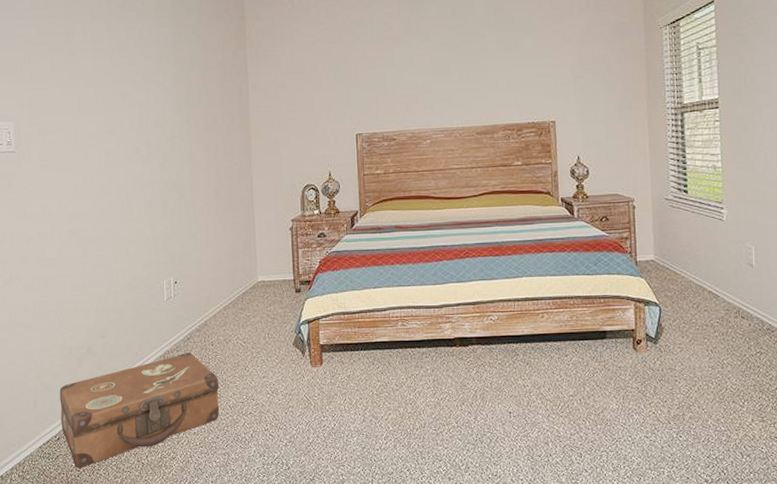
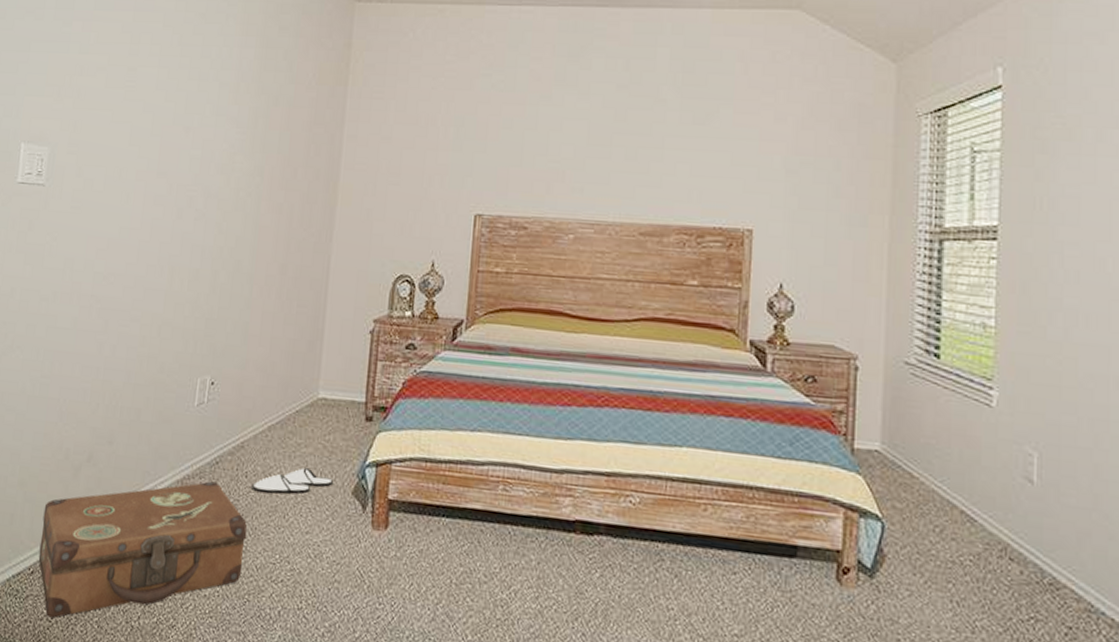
slippers: none [218,332,278,355] -> present [252,468,333,494]

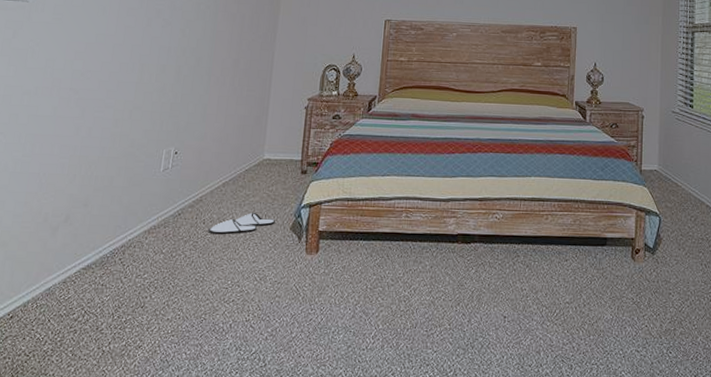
suitcase: present [38,481,248,618] -> none [17,229,205,353]

